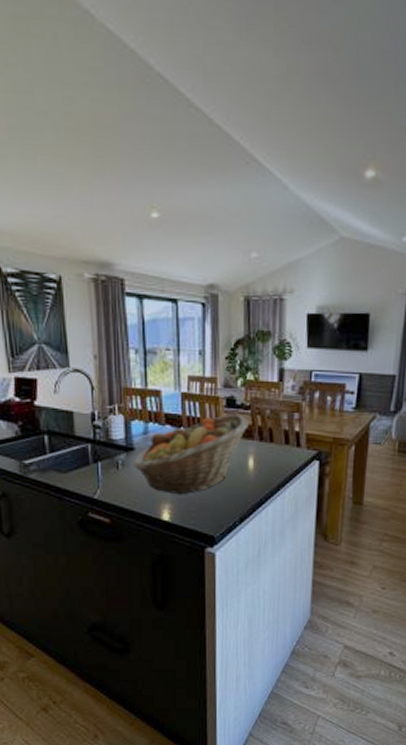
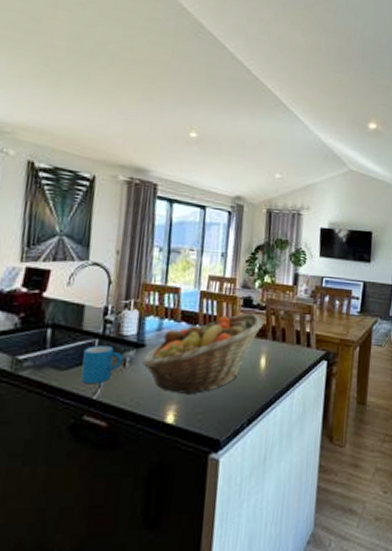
mug: none [80,450,116,485] -> present [81,345,123,384]

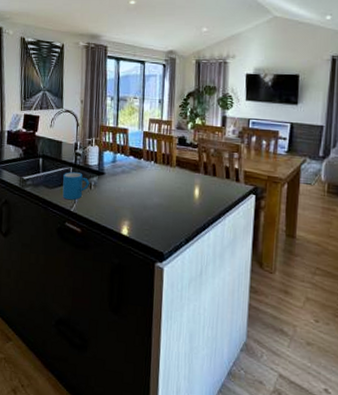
fruit basket: present [141,313,264,395] -> none [102,150,196,215]

